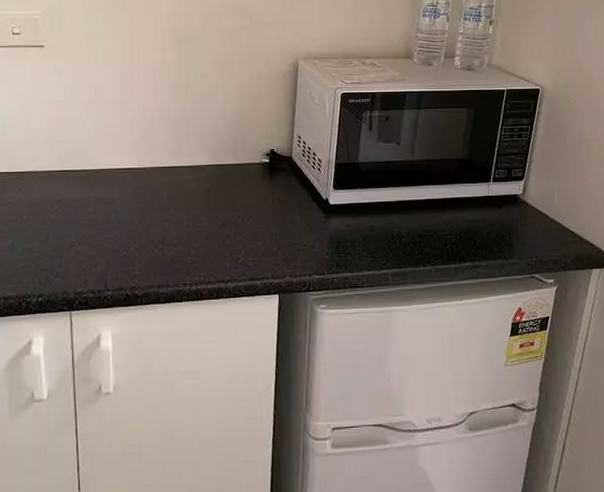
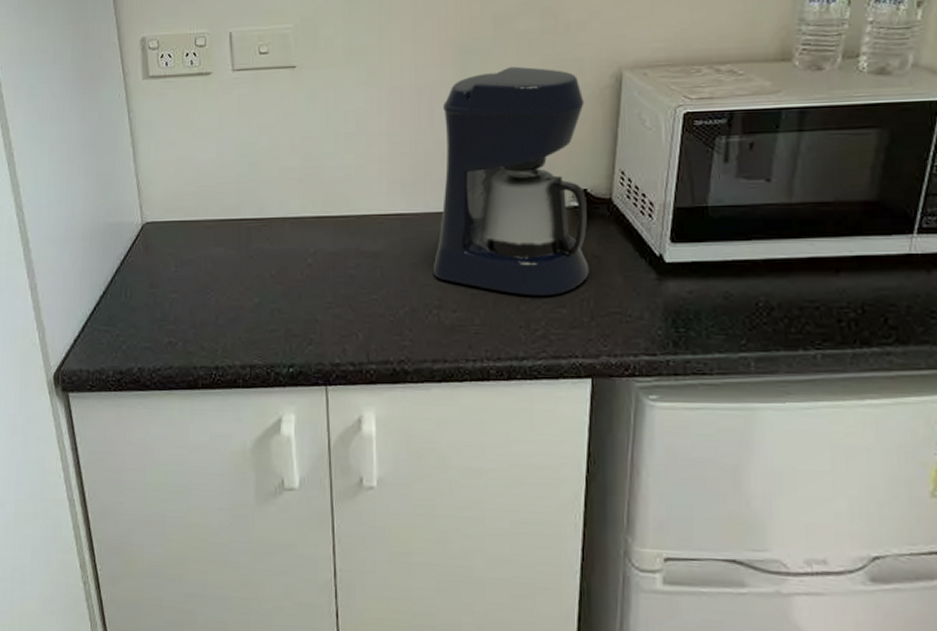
coffee maker: none [157,54,276,232] -> present [432,66,589,296]

